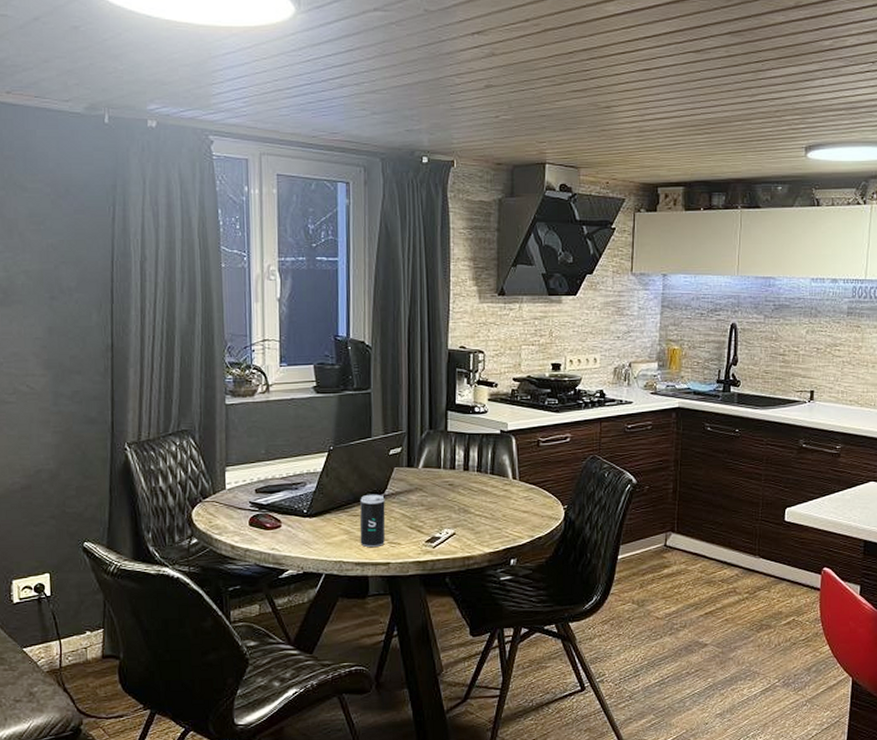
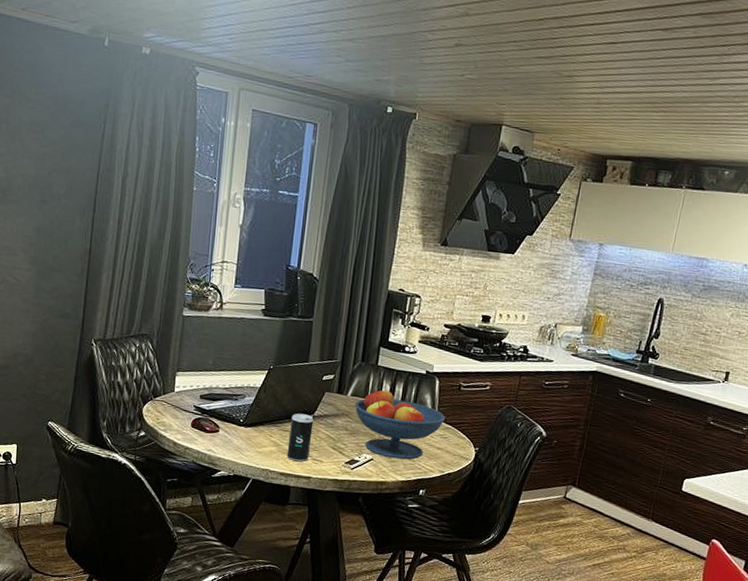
fruit bowl: none [427,456,527,529] -> present [354,388,445,460]

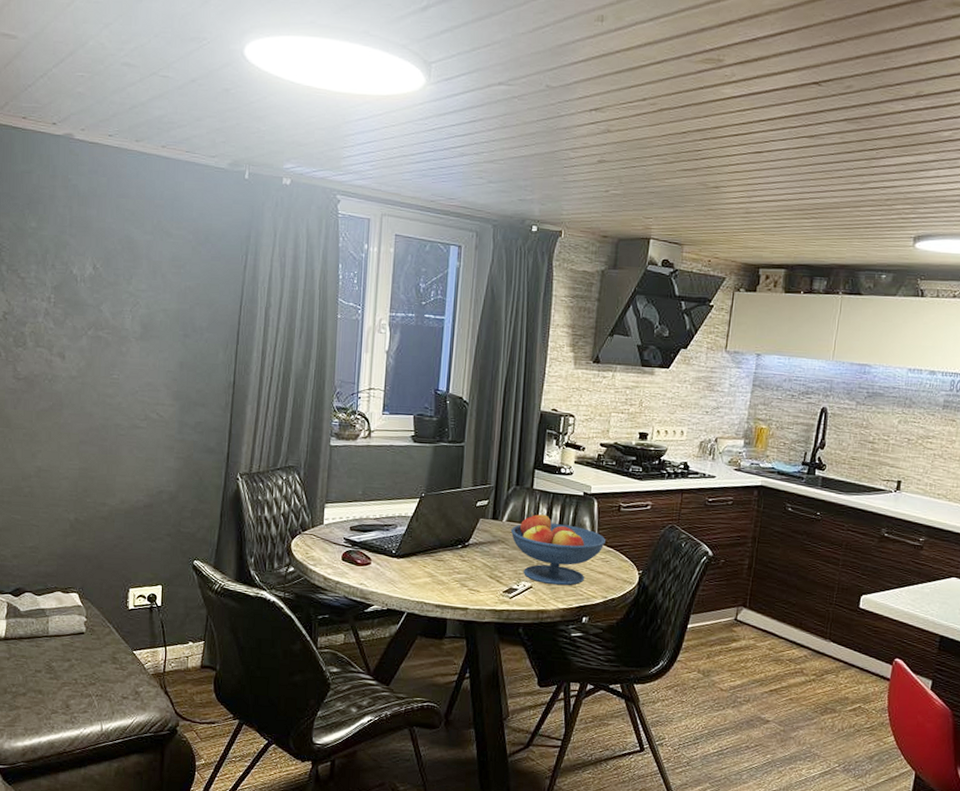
beverage can: present [287,413,314,462] -> none [442,541,469,593]

